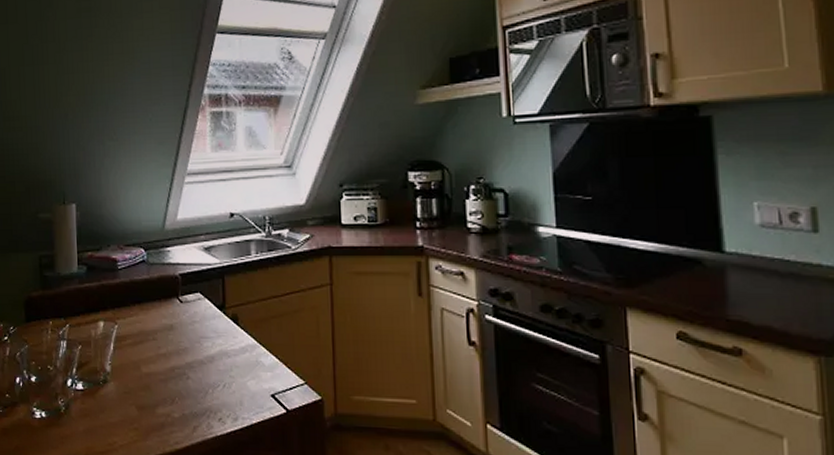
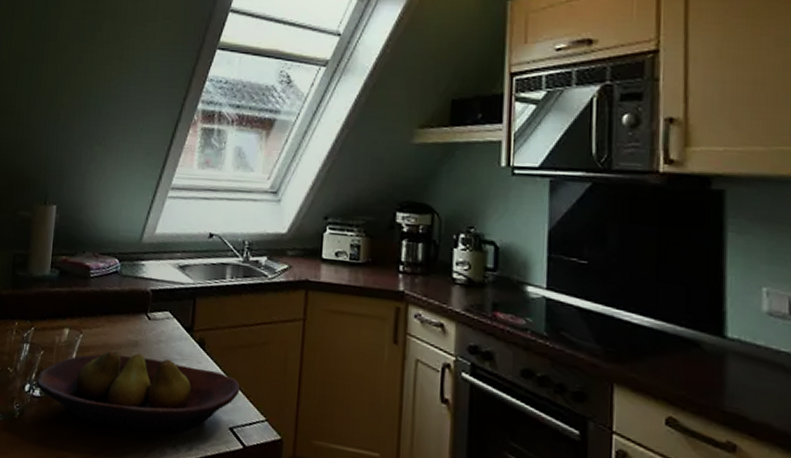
fruit bowl: none [77,335,277,409] -> present [36,350,240,434]

